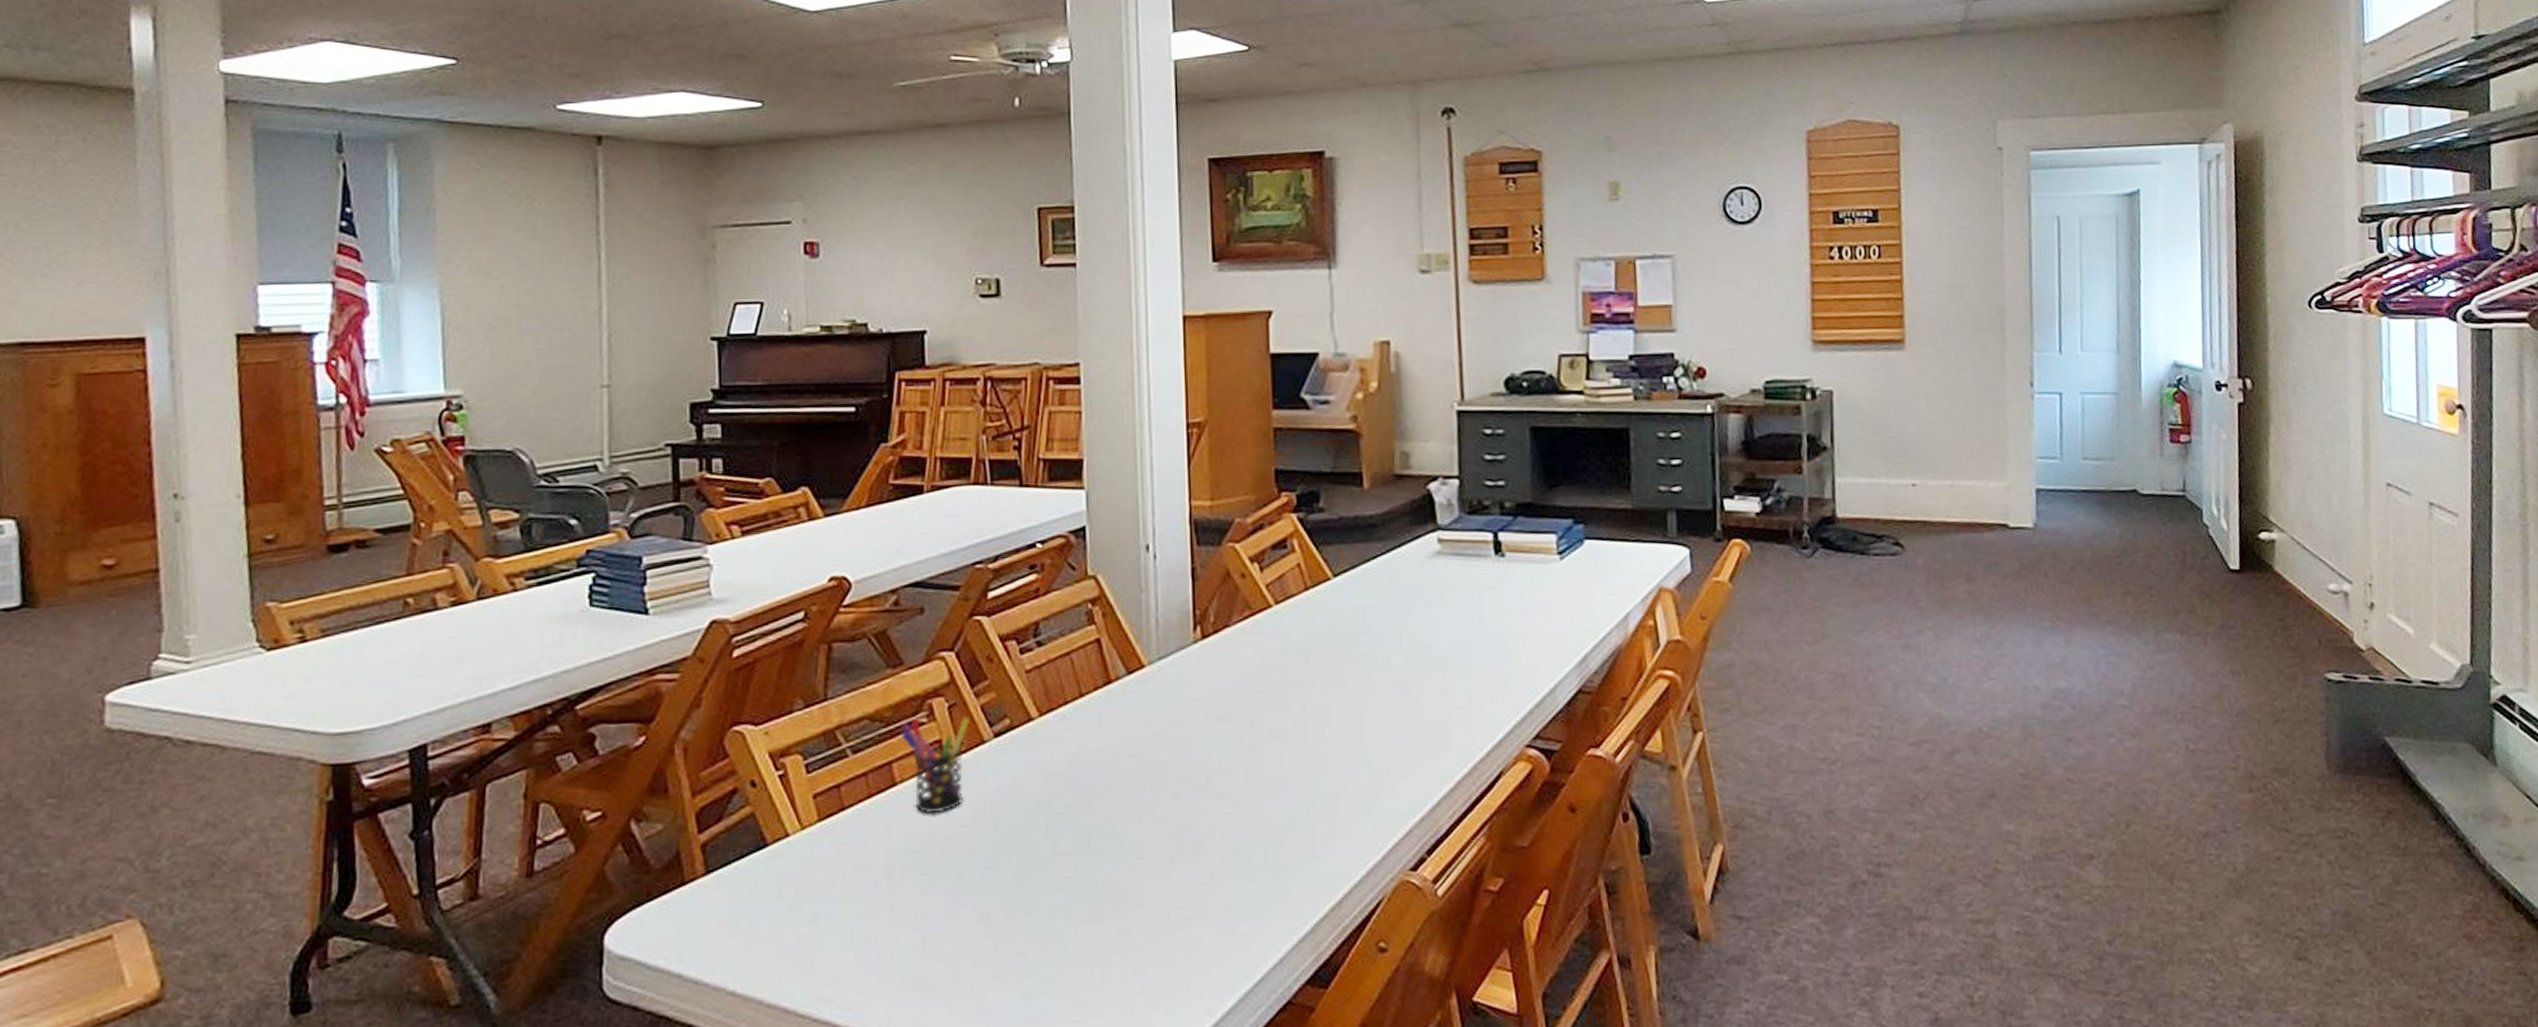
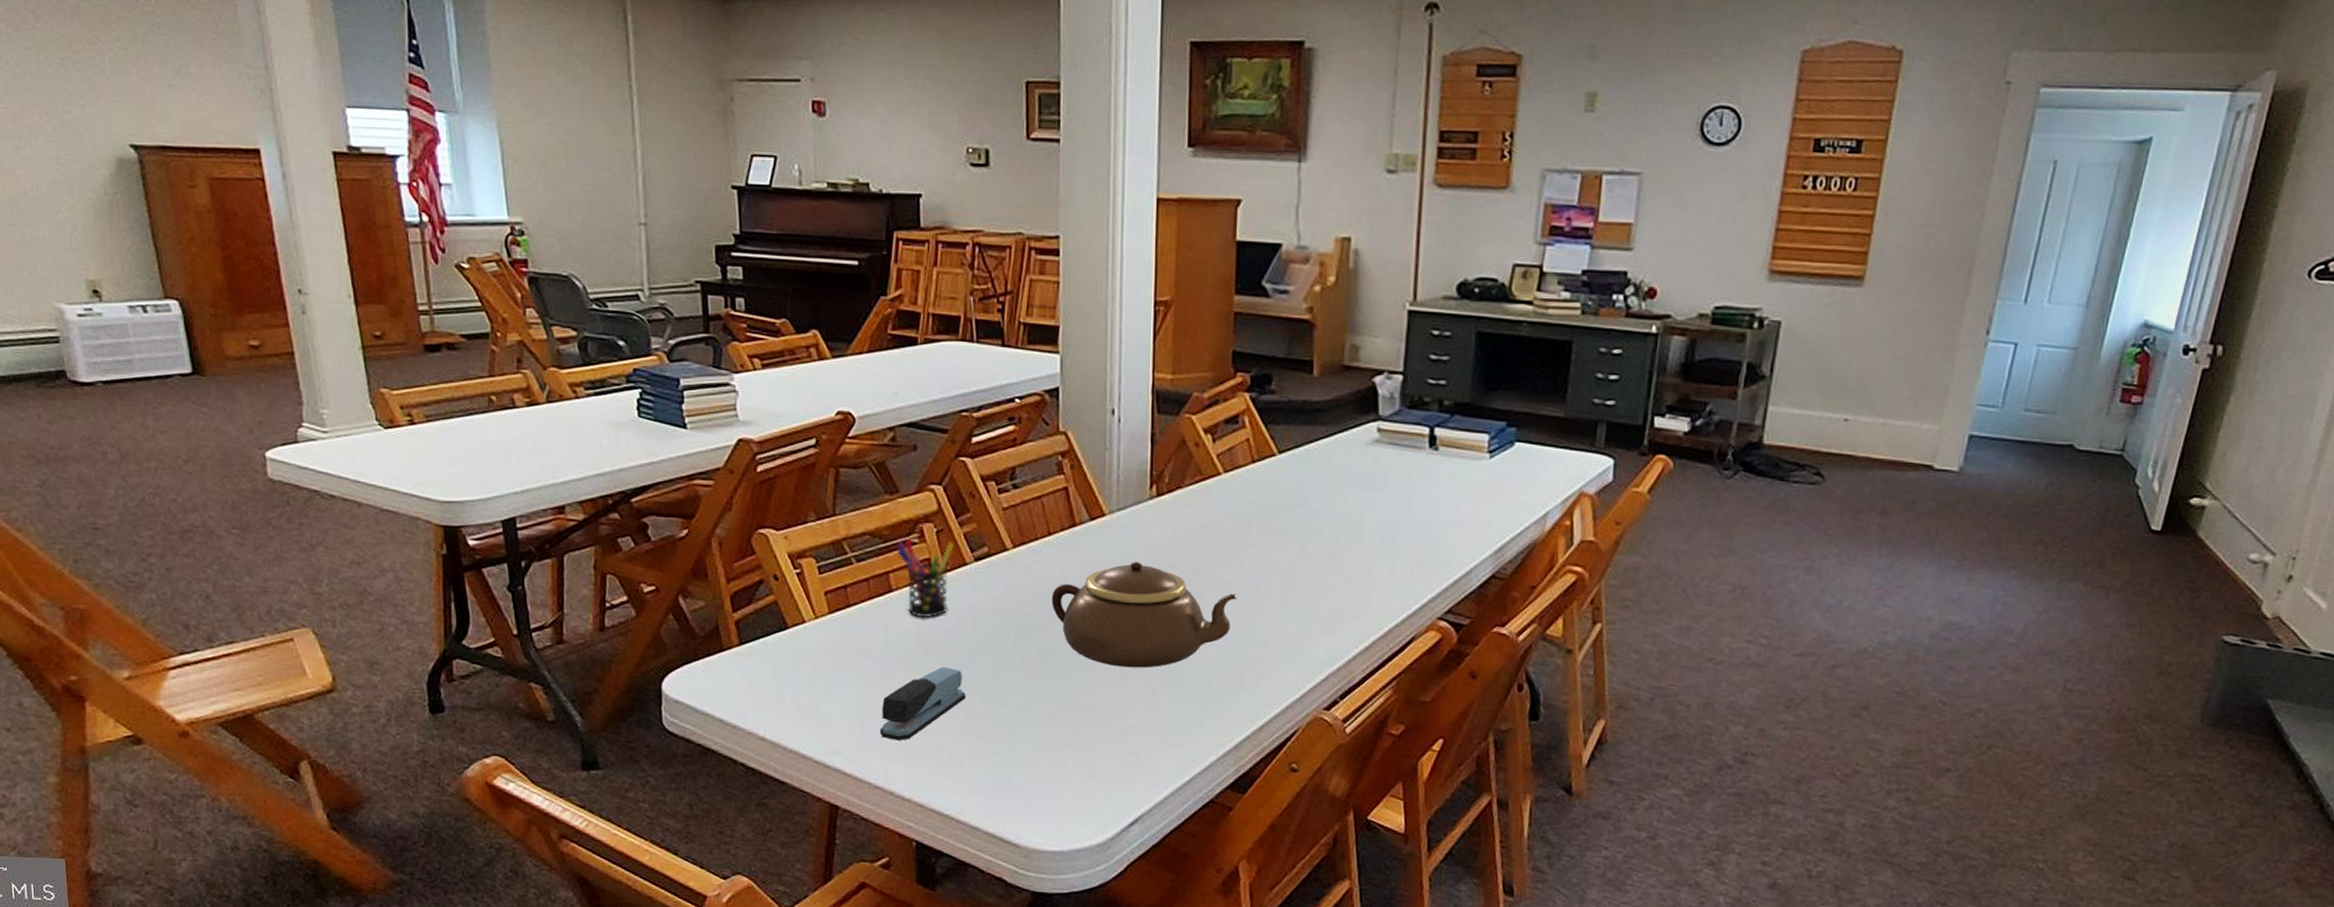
stapler: none [881,871,987,974] -> present [879,666,966,741]
teapot: none [1086,717,1301,847] -> present [1051,562,1237,668]

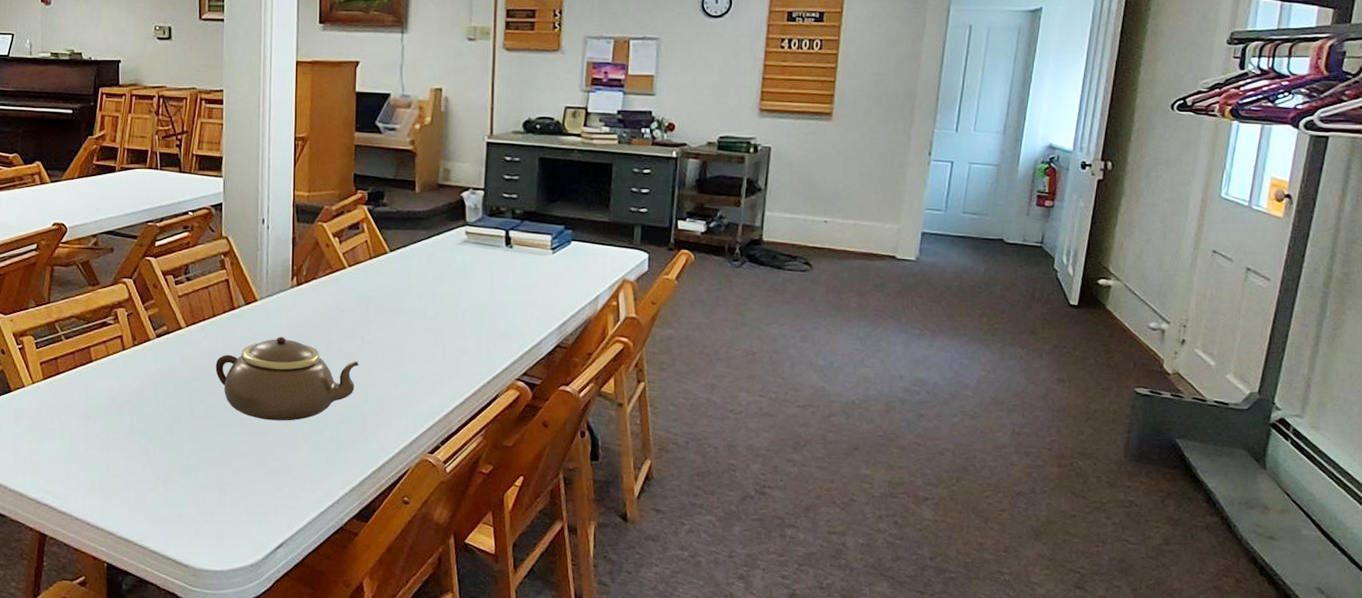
stapler: present [879,666,966,741] -> none [80,421,148,481]
pen holder: present [897,538,954,619] -> none [97,320,141,383]

